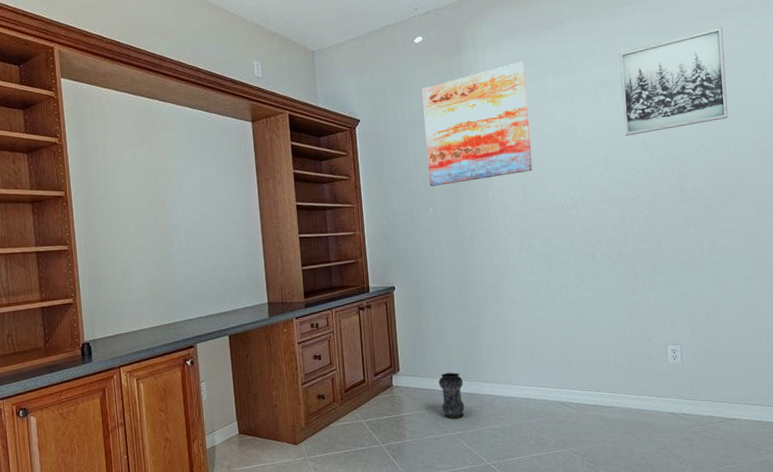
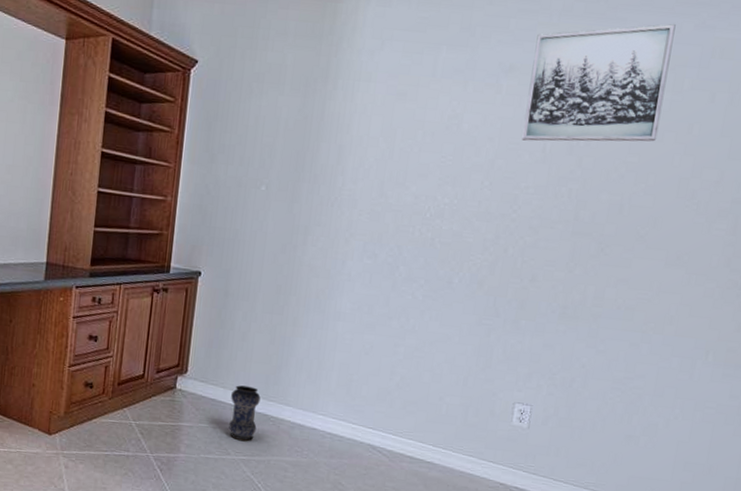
wall art: present [422,61,533,186] -> none [267,22,417,163]

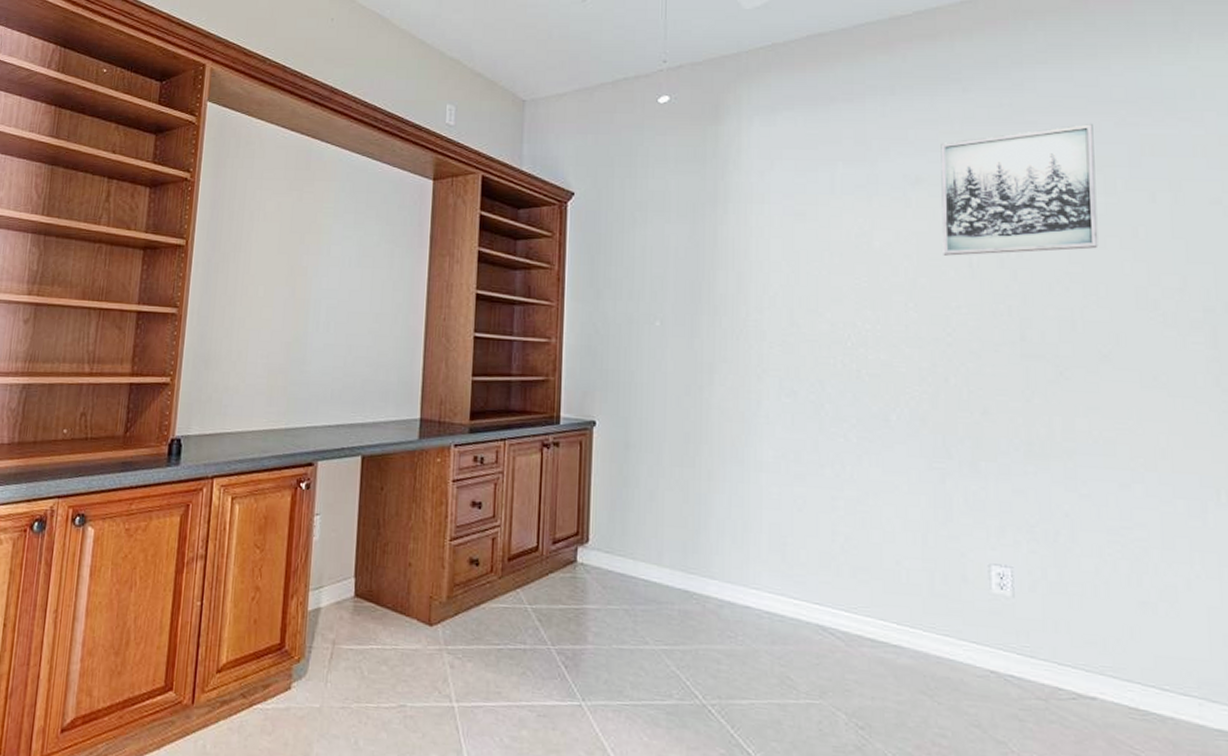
vase: present [229,385,261,441] -> none [643,555,678,626]

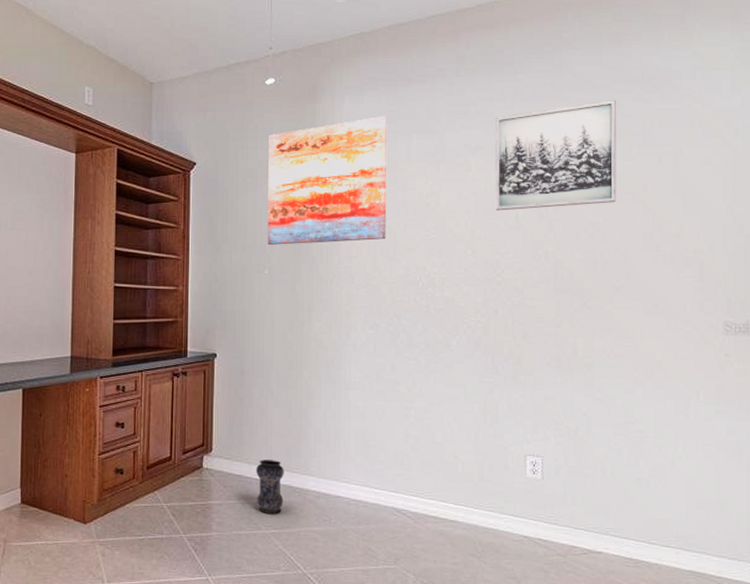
vase: none [643,555,678,626] -> present [256,460,284,515]
wall art: none [659,140,806,292] -> present [267,115,388,245]

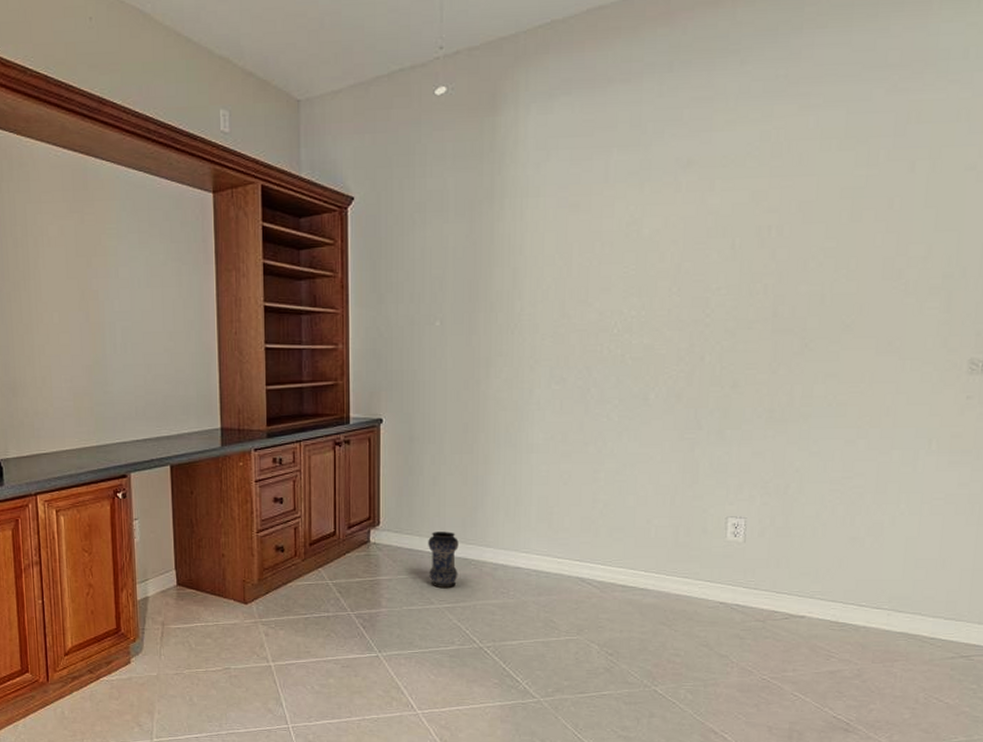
wall art: present [267,115,388,245] -> none [438,127,582,292]
wall art: present [495,100,616,211] -> none [708,92,865,239]

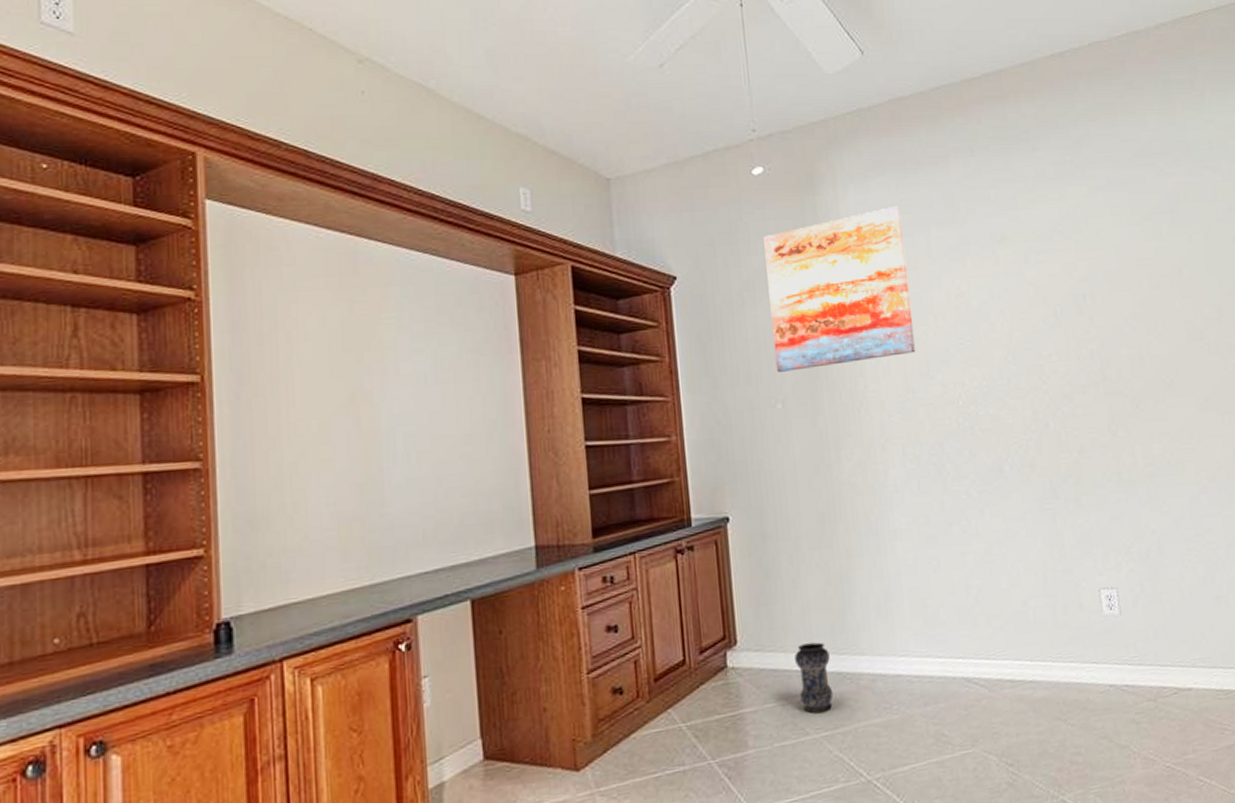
wall art: none [438,127,582,292] -> present [763,205,916,372]

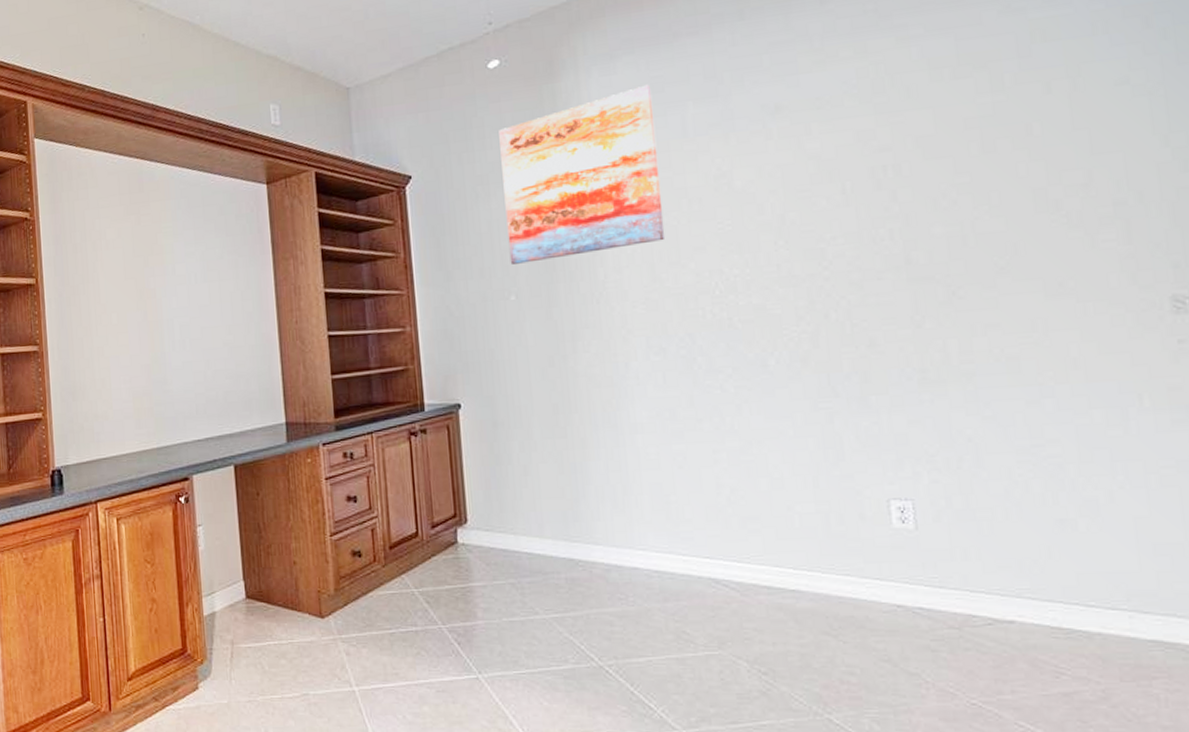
vase: present [795,642,834,714] -> none [525,528,565,596]

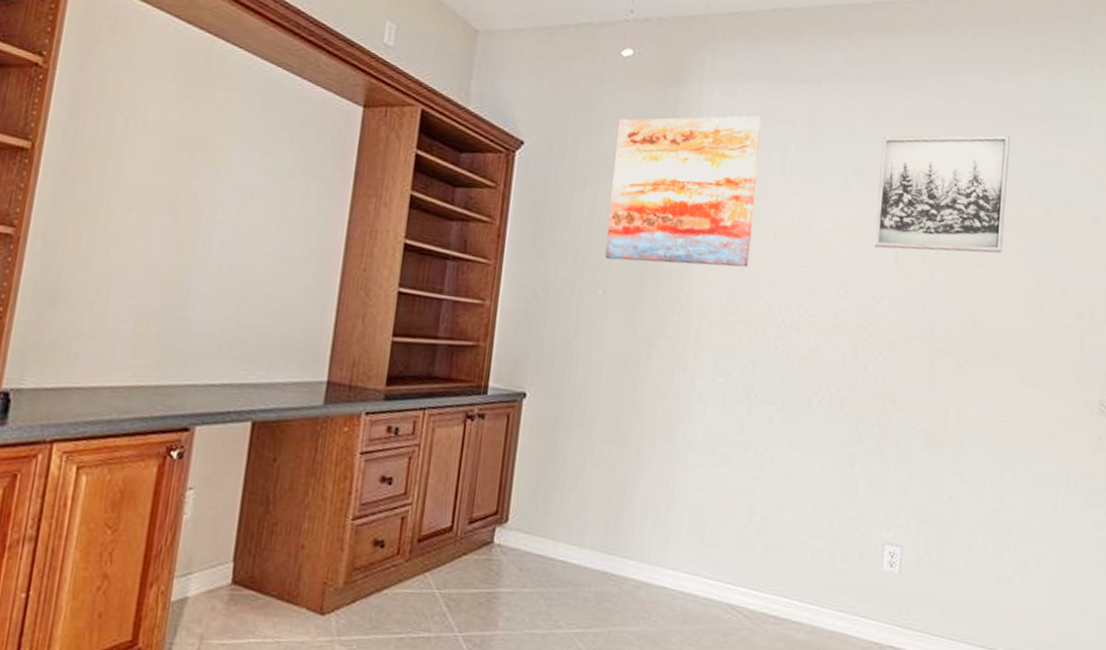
wall art: none [800,17,987,185] -> present [874,135,1010,254]

